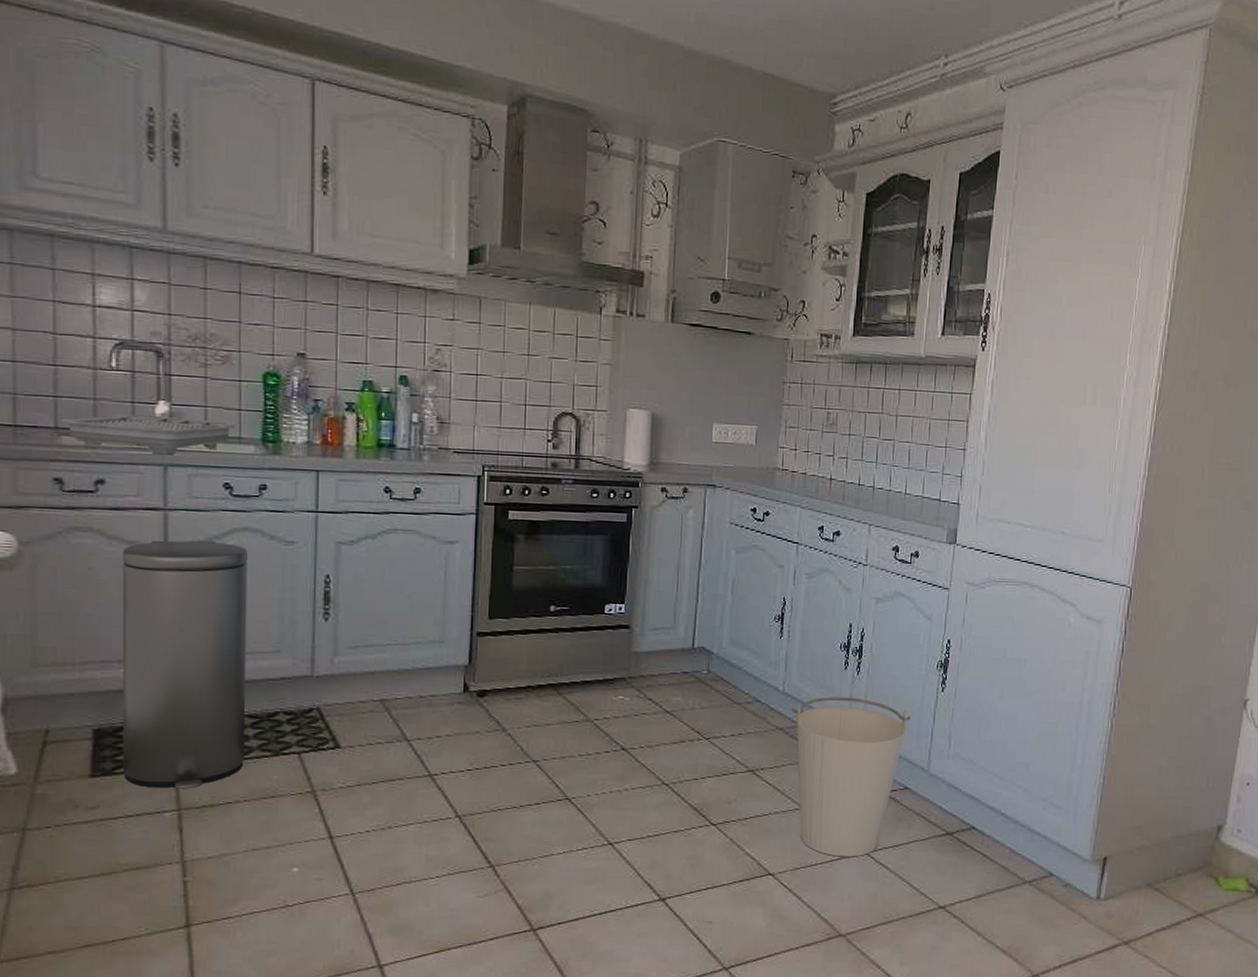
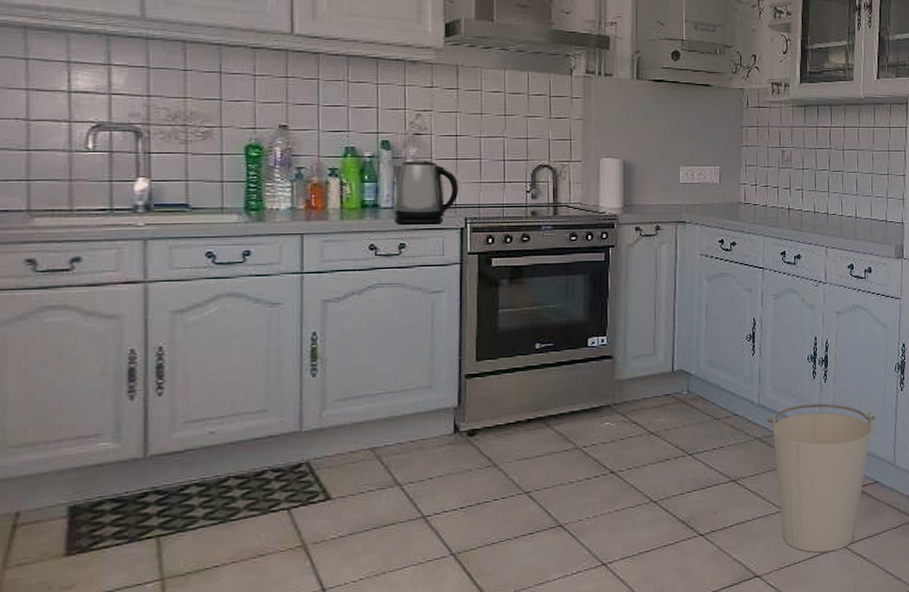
dish rack: present [61,414,237,455] -> none [34,193,219,229]
pedal bin: present [121,540,249,789] -> none [99,308,233,560]
kettle: none [410,398,478,471] -> present [393,160,459,226]

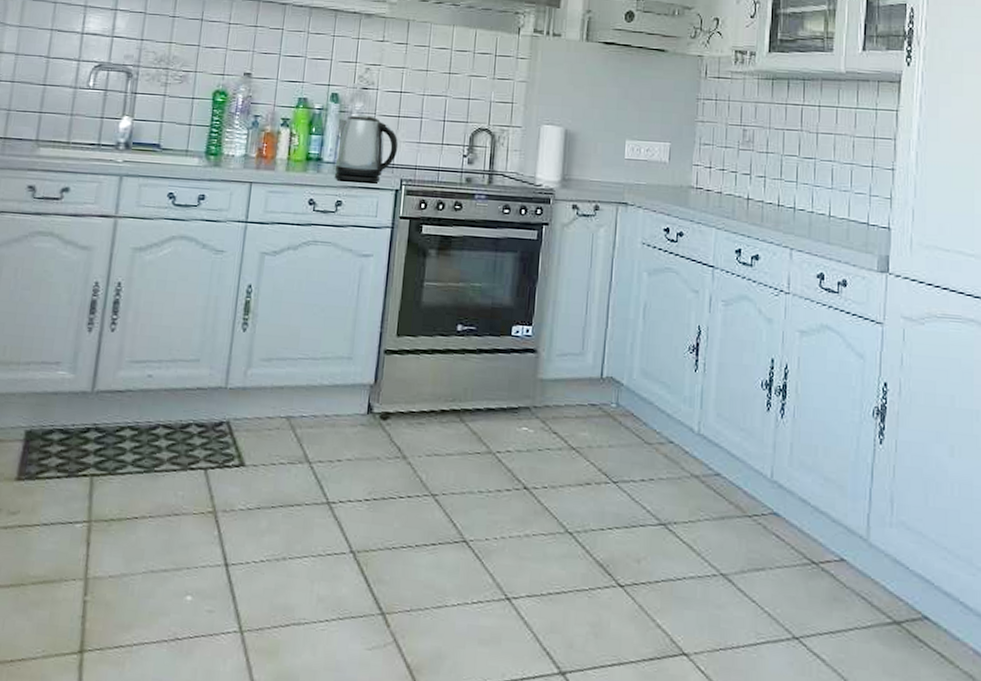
bucket: present [767,403,876,553] -> none [708,442,845,643]

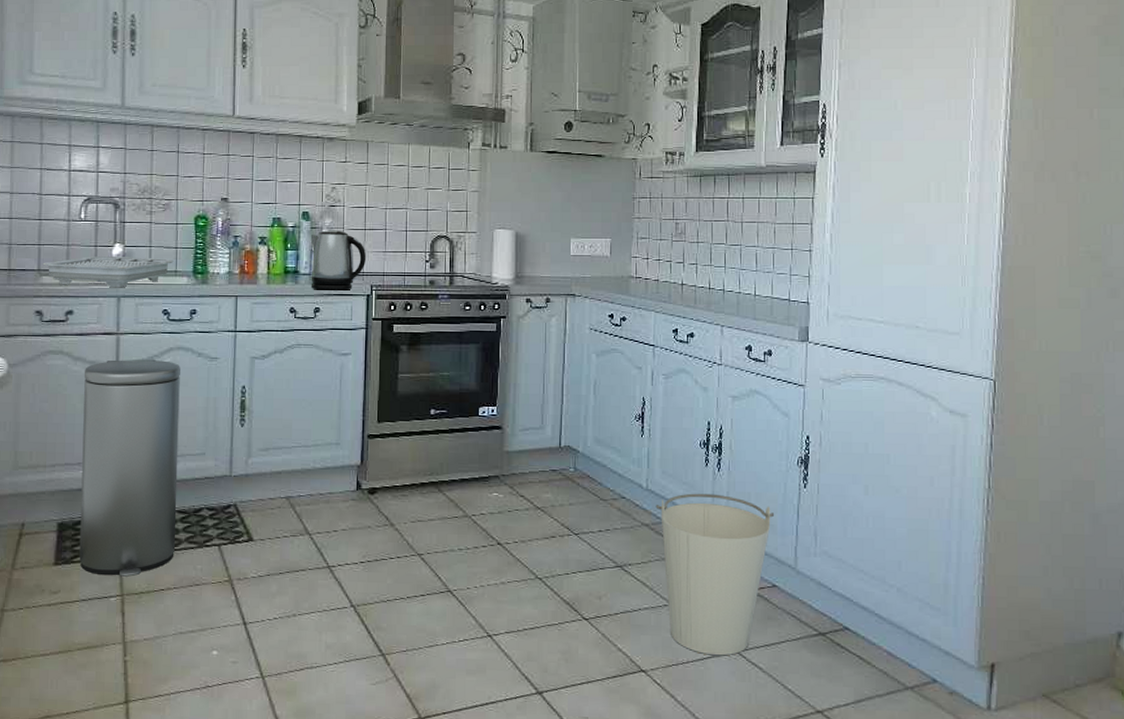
dish rack: none [41,128,186,166] -> present [42,256,174,288]
pedal bin: none [45,246,182,500] -> present [79,359,181,577]
bucket: none [708,442,845,643] -> present [655,493,775,656]

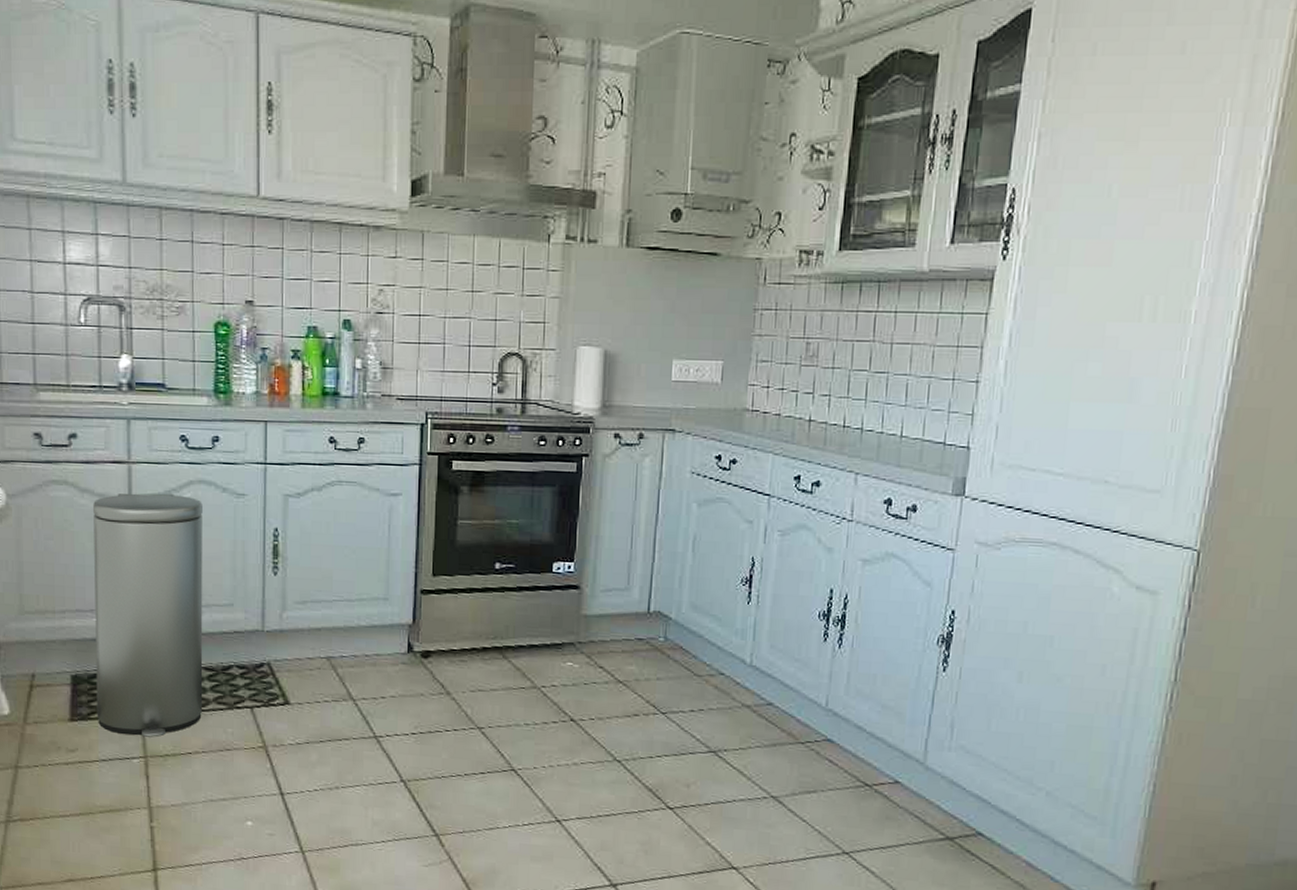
dish rack: present [42,256,174,288] -> none [39,369,191,408]
kettle: present [311,230,367,292] -> none [353,343,421,419]
bucket: present [655,493,775,656] -> none [760,672,905,857]

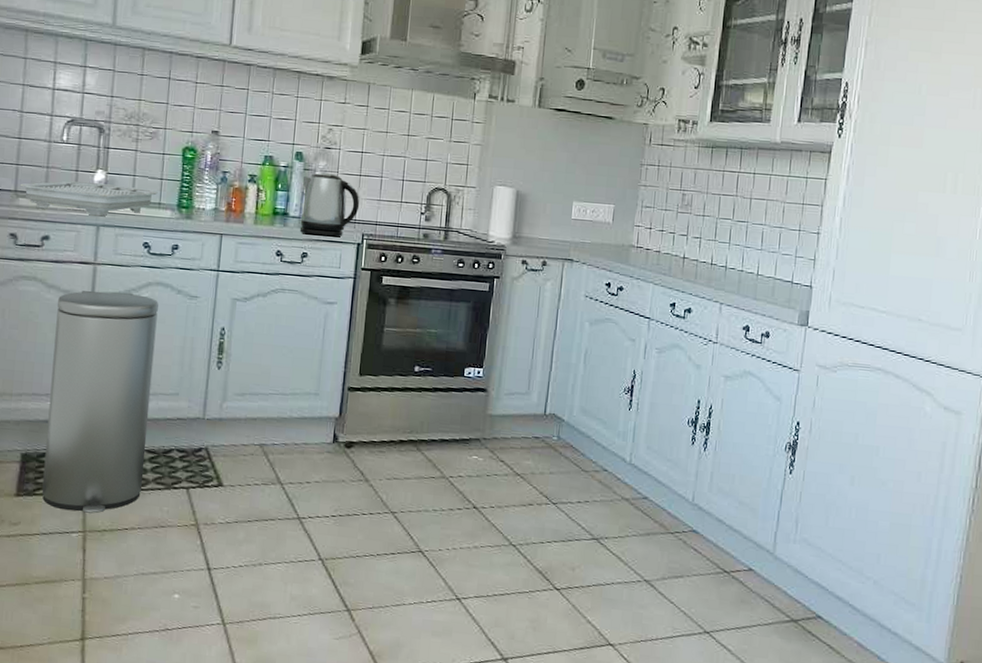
dish rack: none [39,369,191,408] -> present [20,181,158,217]
kettle: none [353,343,421,419] -> present [299,173,360,238]

